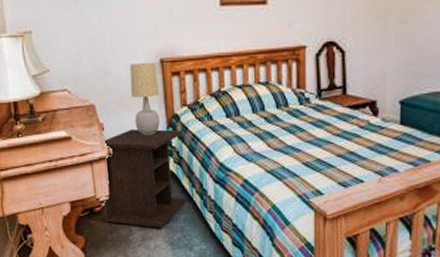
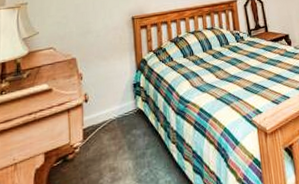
nightstand: present [104,129,187,228] -> none [77,72,153,169]
table lamp: present [129,63,160,135] -> none [107,20,131,80]

